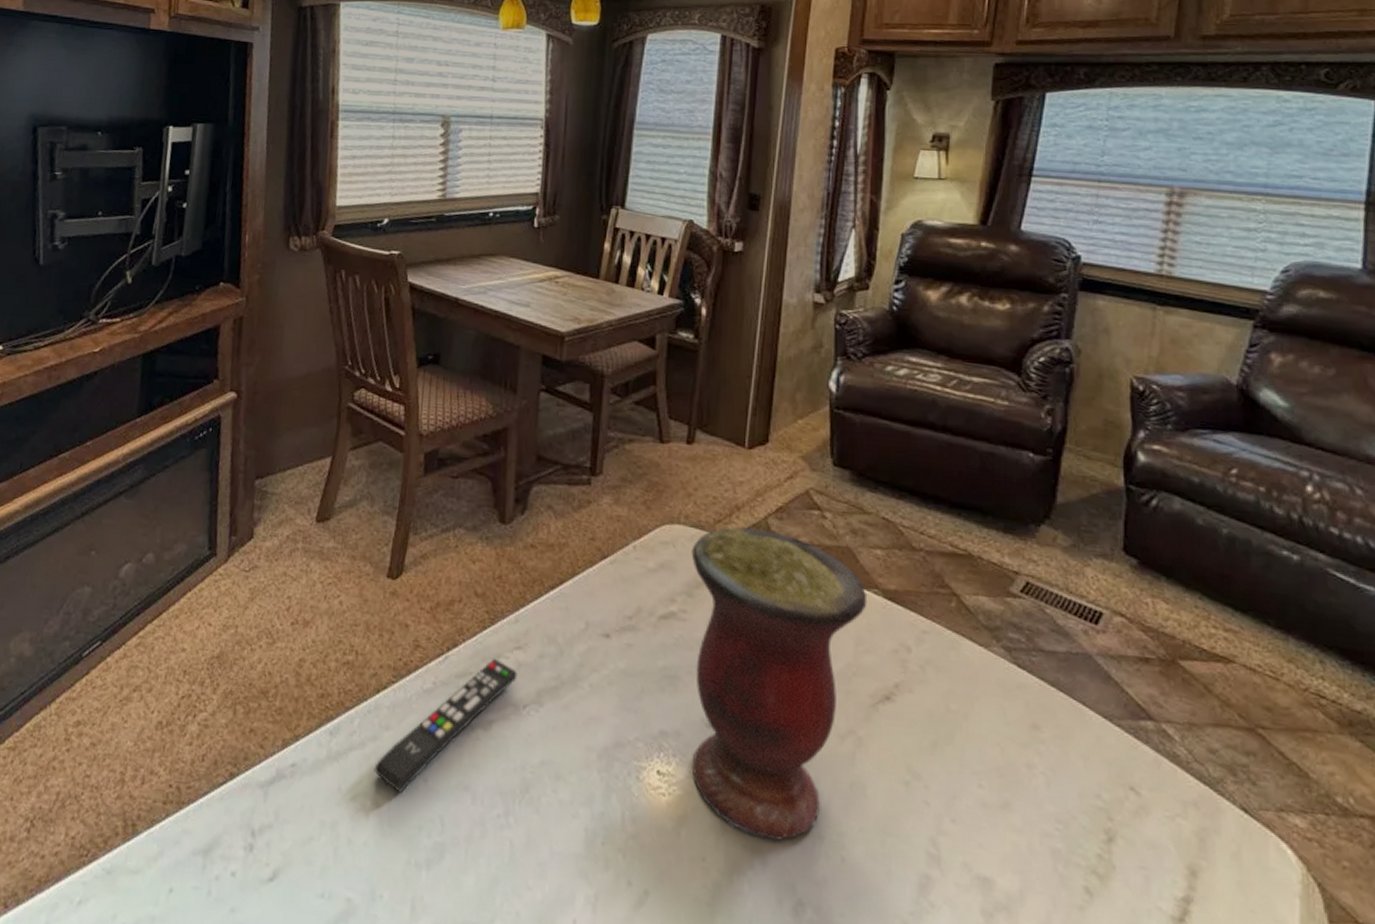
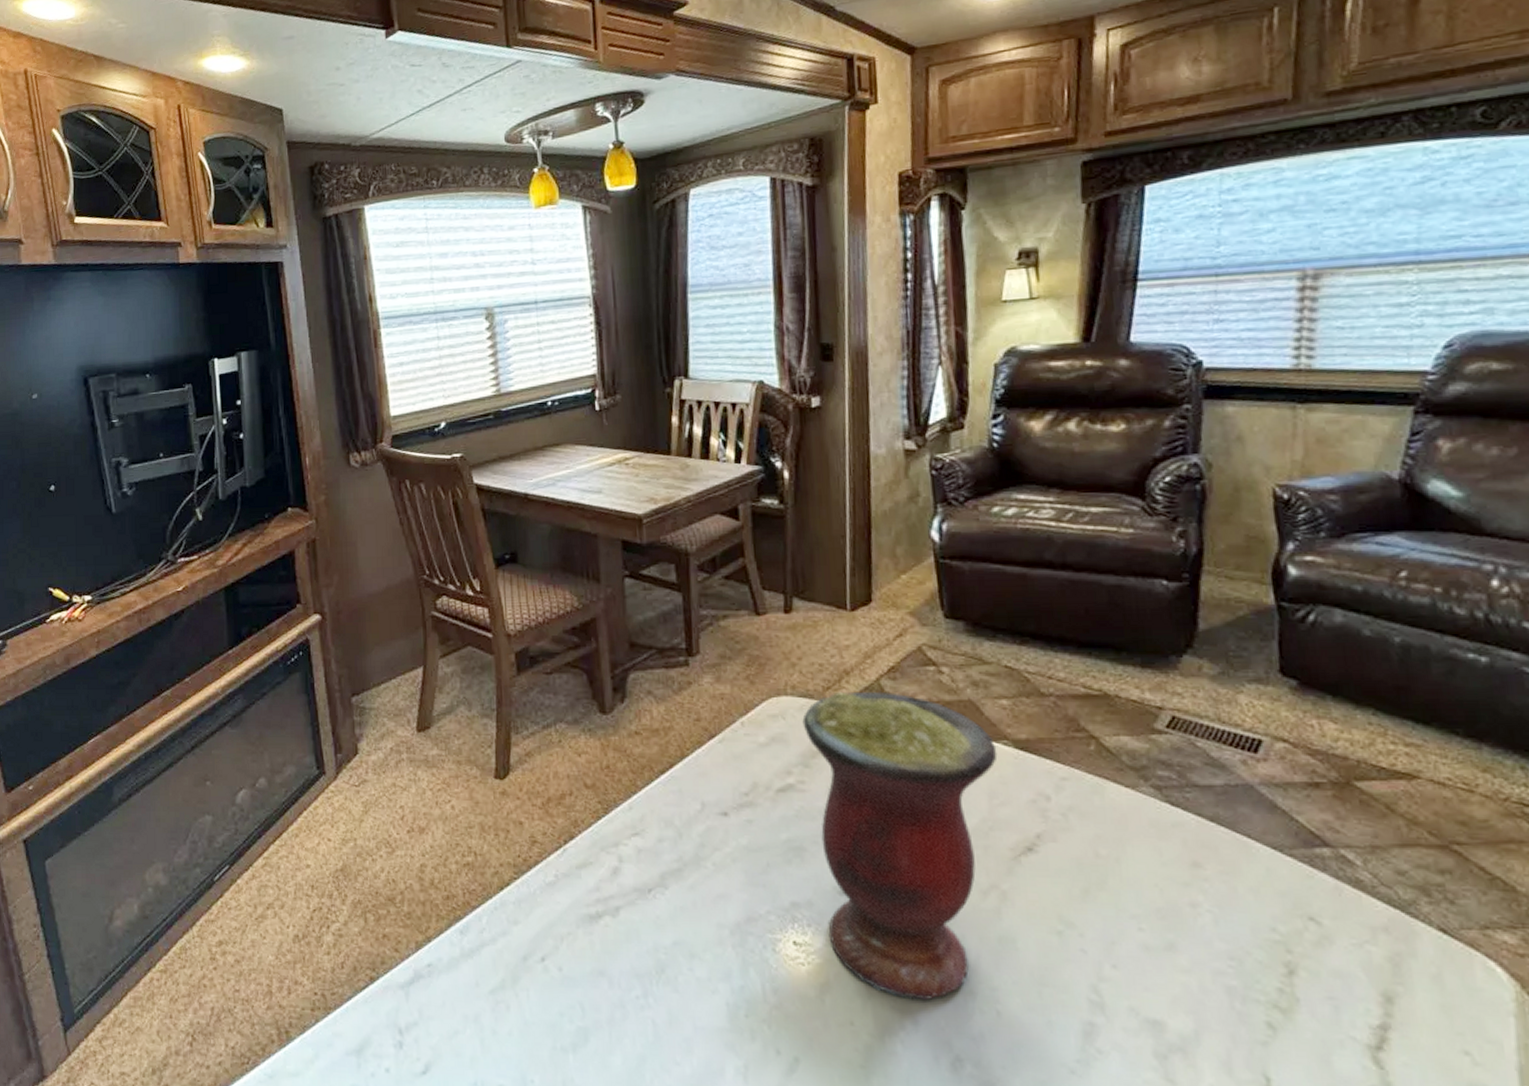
remote control: present [374,657,518,793] -> none [508,846,639,983]

